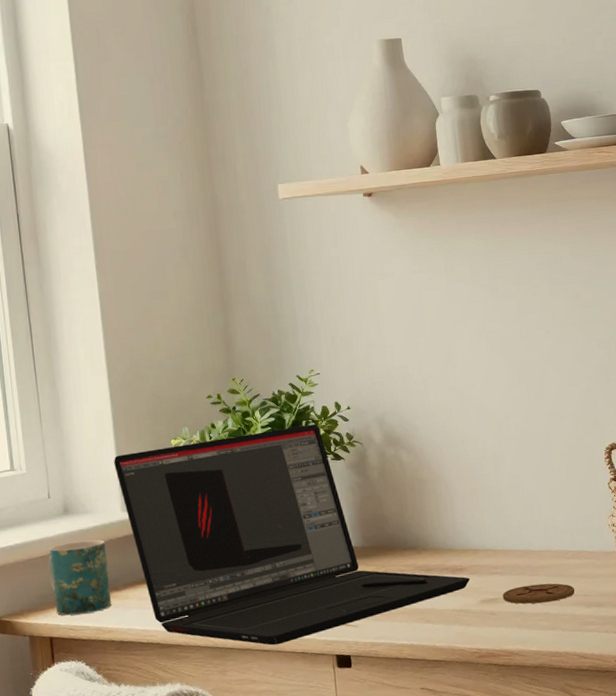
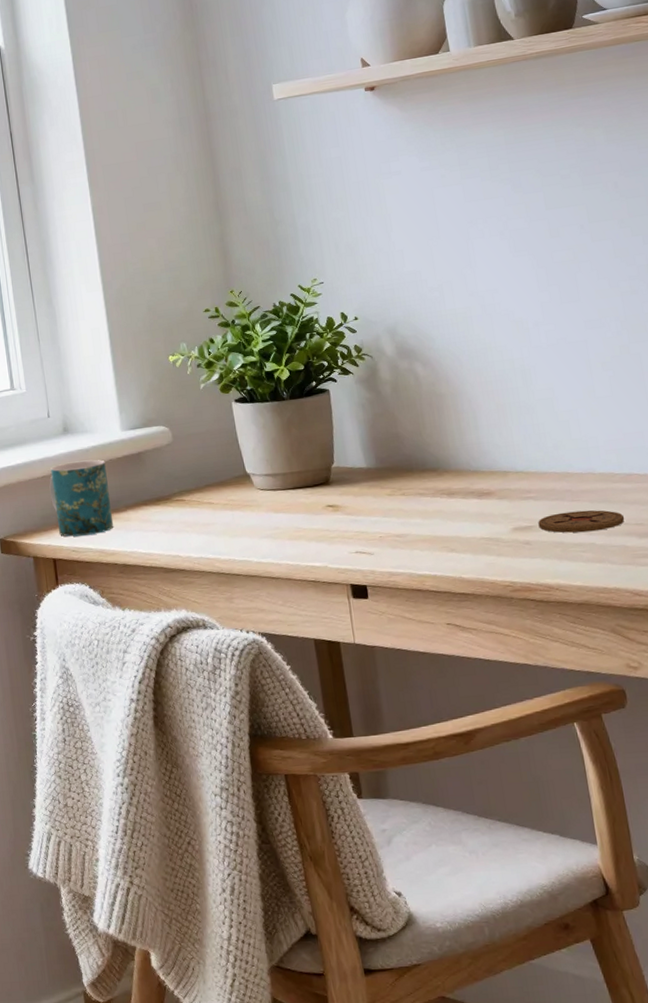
laptop: present [114,424,470,646] -> none [111,336,500,573]

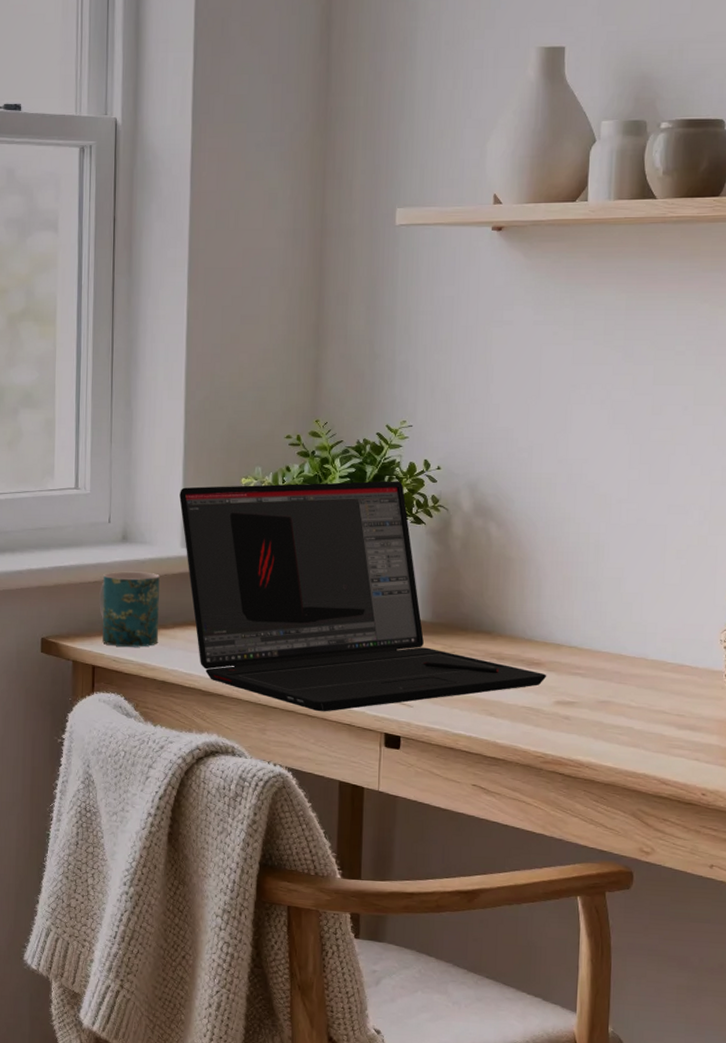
laptop: none [111,336,500,573] -> present [179,481,547,712]
coaster: present [538,510,625,533] -> none [581,693,668,716]

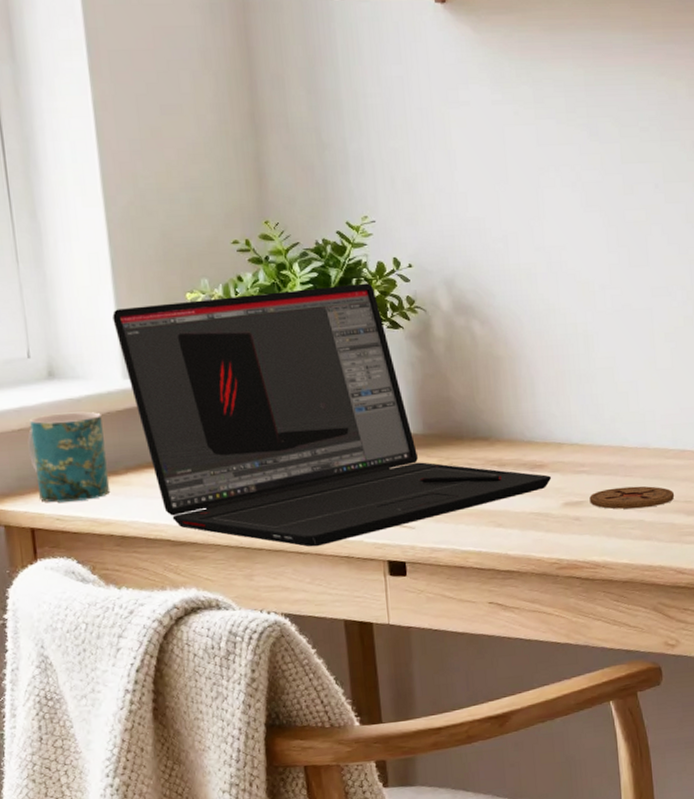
coaster: none [581,693,668,716] -> present [589,486,675,509]

